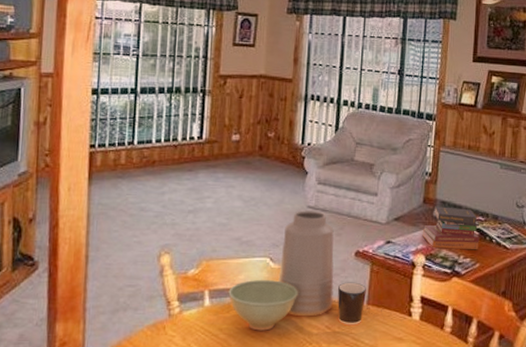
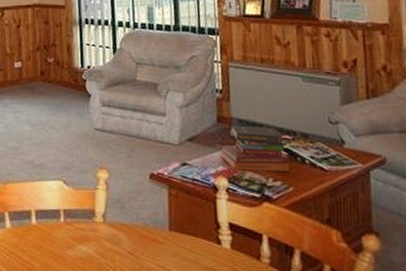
bowl: present [228,280,298,331] -> none [27,203,95,254]
vase: present [278,211,334,317] -> none [73,133,133,241]
mug: present [337,282,366,325] -> none [136,206,167,252]

